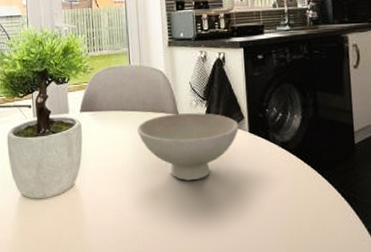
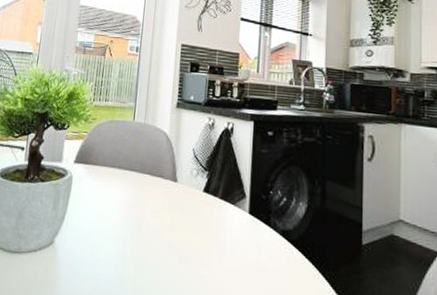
bowl: present [137,113,239,181] -> none [131,180,240,259]

